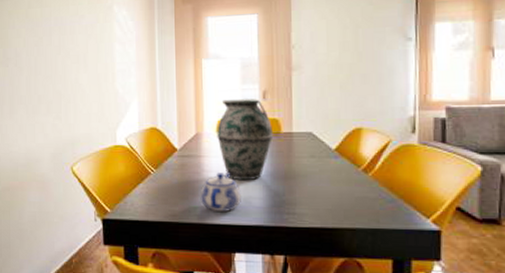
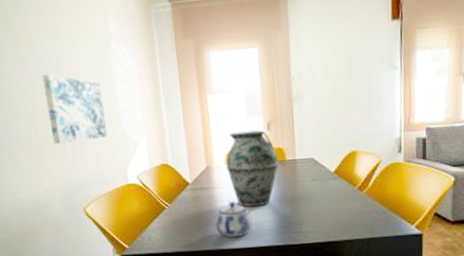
wall art: none [47,34,101,100] -> present [42,74,107,144]

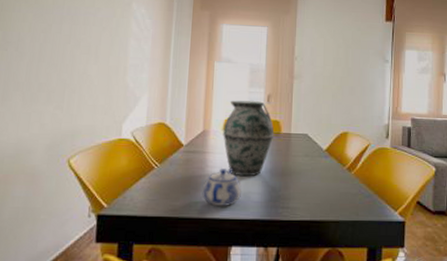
wall art: present [42,74,107,144] -> none [53,22,114,90]

